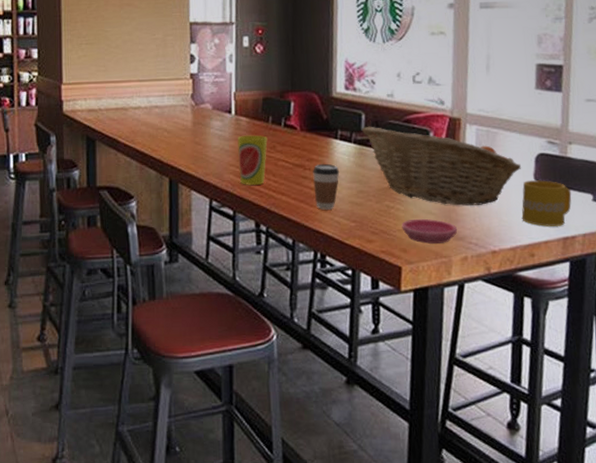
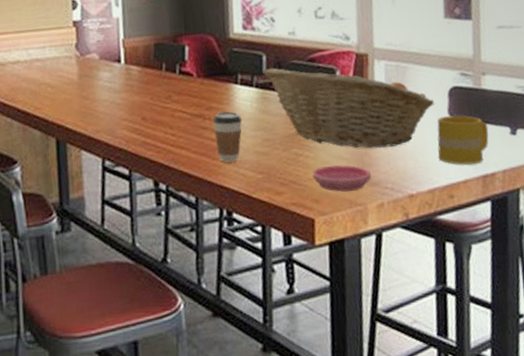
cup: present [237,135,268,186] -> none [129,85,162,141]

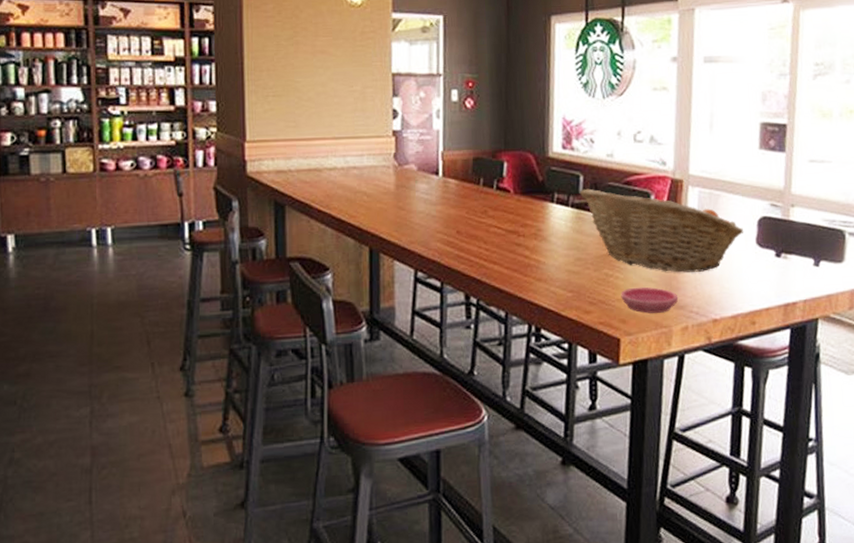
coffee cup: present [213,111,243,163] -> none [527,229,556,280]
mug: present [437,115,489,165] -> none [743,244,793,294]

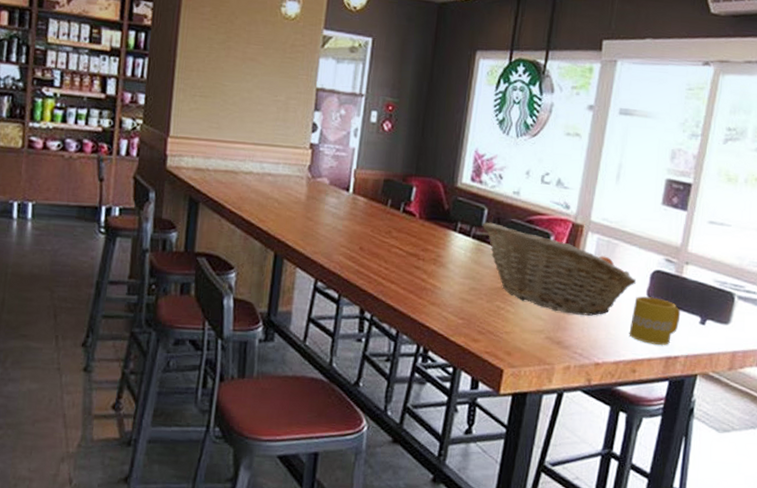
saucer: present [621,287,678,313] -> none [509,322,564,350]
mug: none [743,244,793,294] -> present [629,296,681,346]

